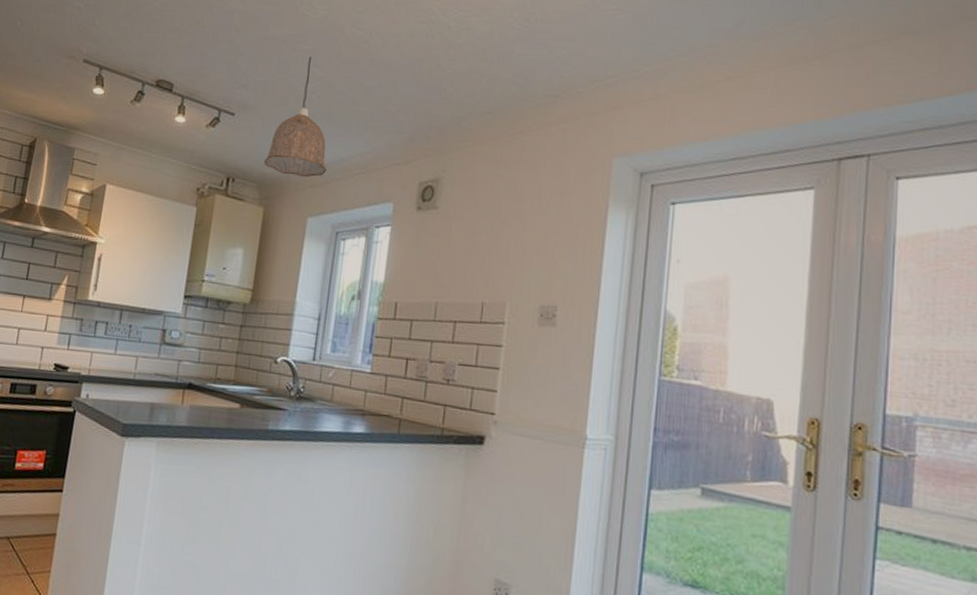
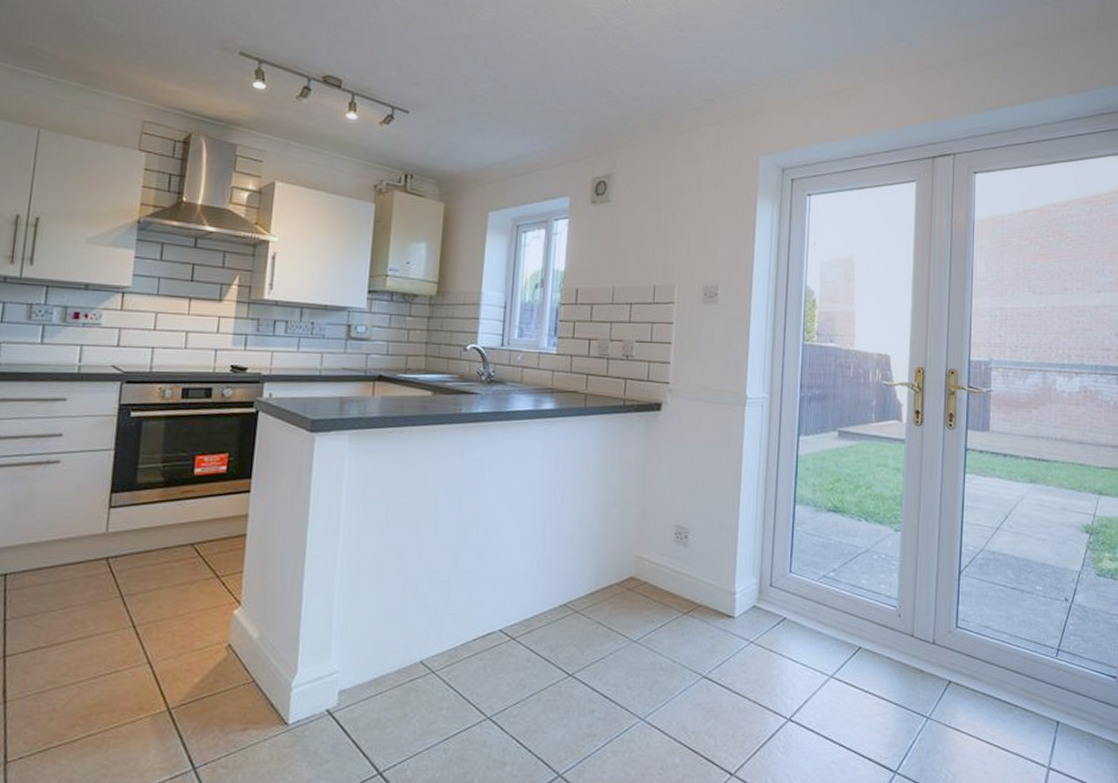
pendant lamp: present [264,56,327,178] -> none [442,57,505,174]

